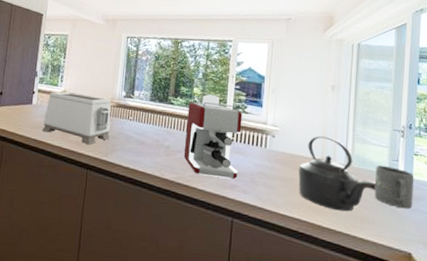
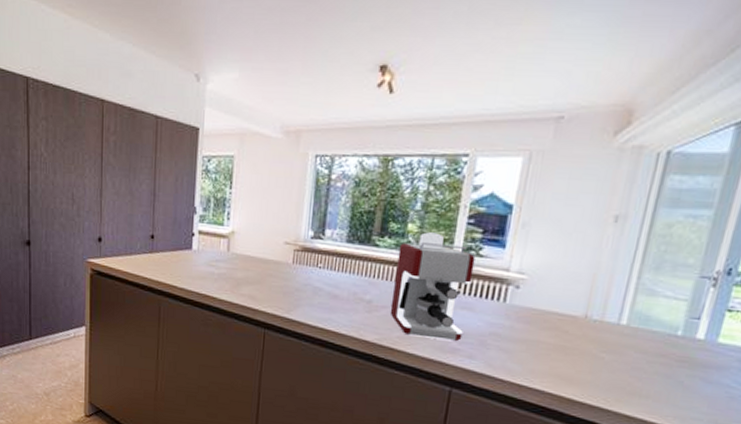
toaster: present [43,92,112,145] -> none [207,233,295,299]
kettle: present [298,135,377,212] -> none [545,285,661,383]
mug: present [374,165,414,209] -> none [654,324,721,381]

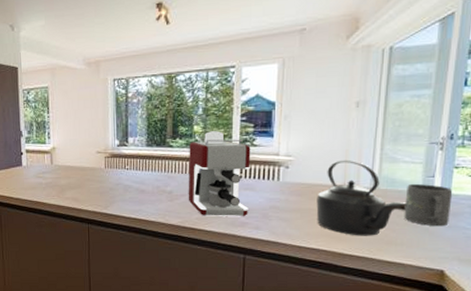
kettle: none [545,285,661,383] -> present [316,159,407,236]
mug: none [654,324,721,381] -> present [404,183,453,227]

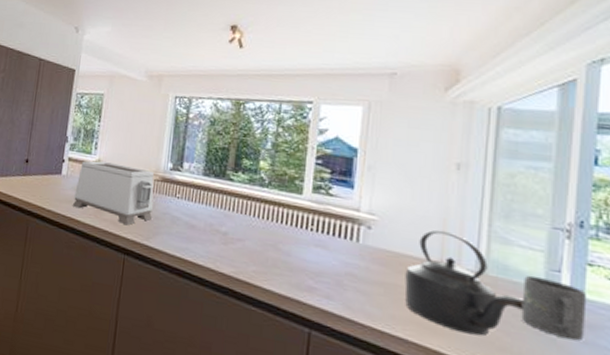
toaster: none [37,148,108,200] -> present [73,161,155,226]
coffee maker: present [188,131,251,216] -> none [245,170,326,279]

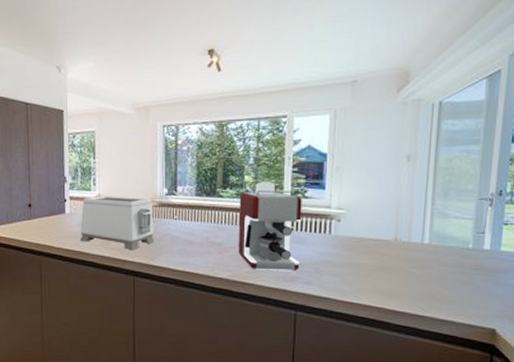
coffee maker: none [245,170,326,279] -> present [238,182,302,270]
kettle: present [404,230,525,336] -> none [368,214,458,293]
mug: present [521,275,588,341] -> none [455,239,503,284]

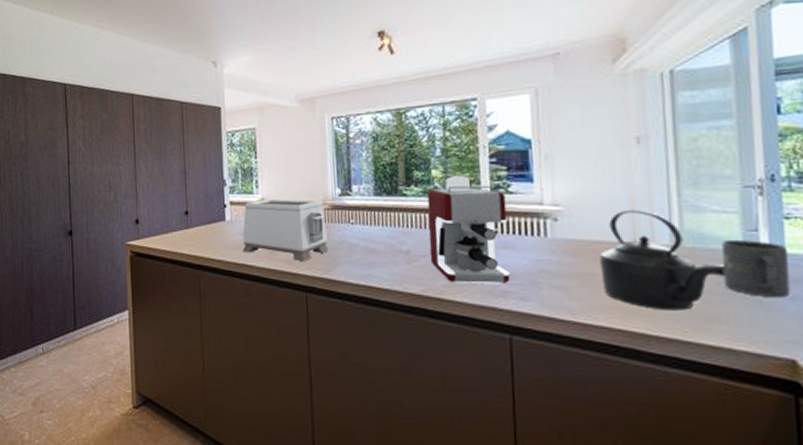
kettle: none [368,214,458,293] -> present [599,209,727,311]
mug: none [455,239,503,284] -> present [722,239,791,298]

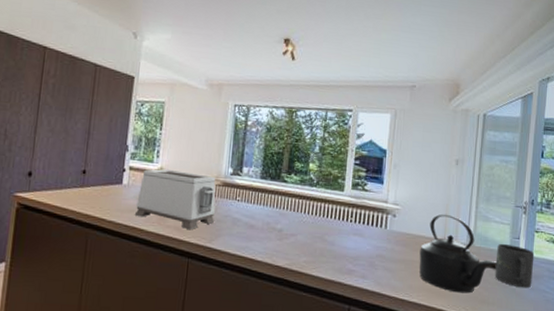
coffee maker: present [427,175,510,283] -> none [297,170,362,263]

